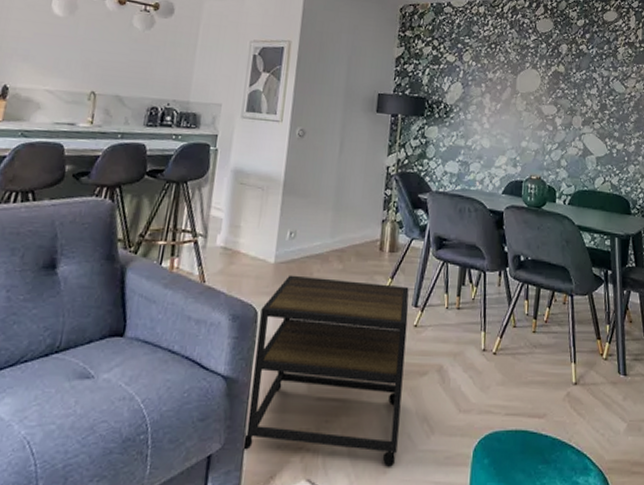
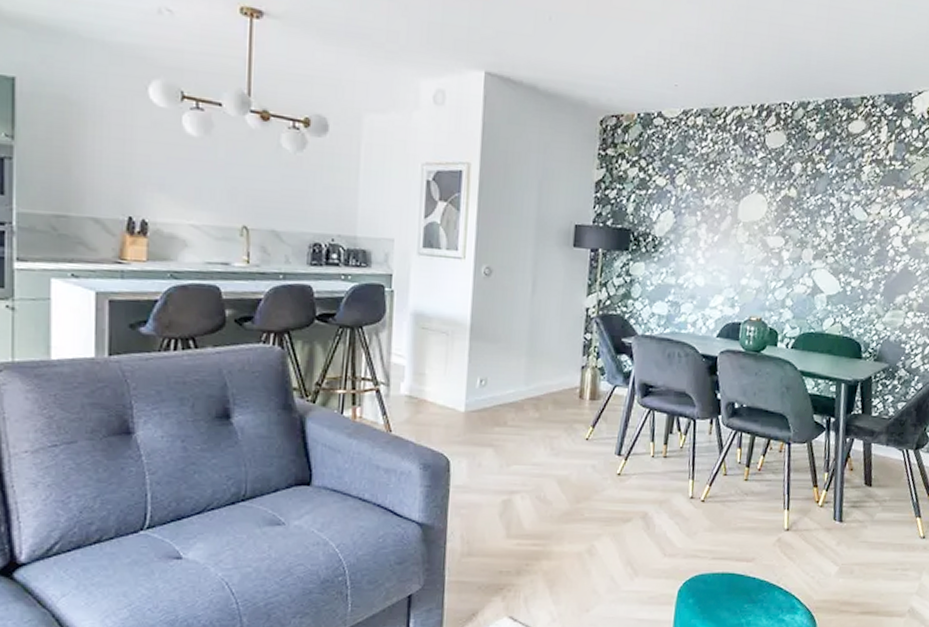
side table: present [243,275,409,467] -> none [442,423,612,606]

